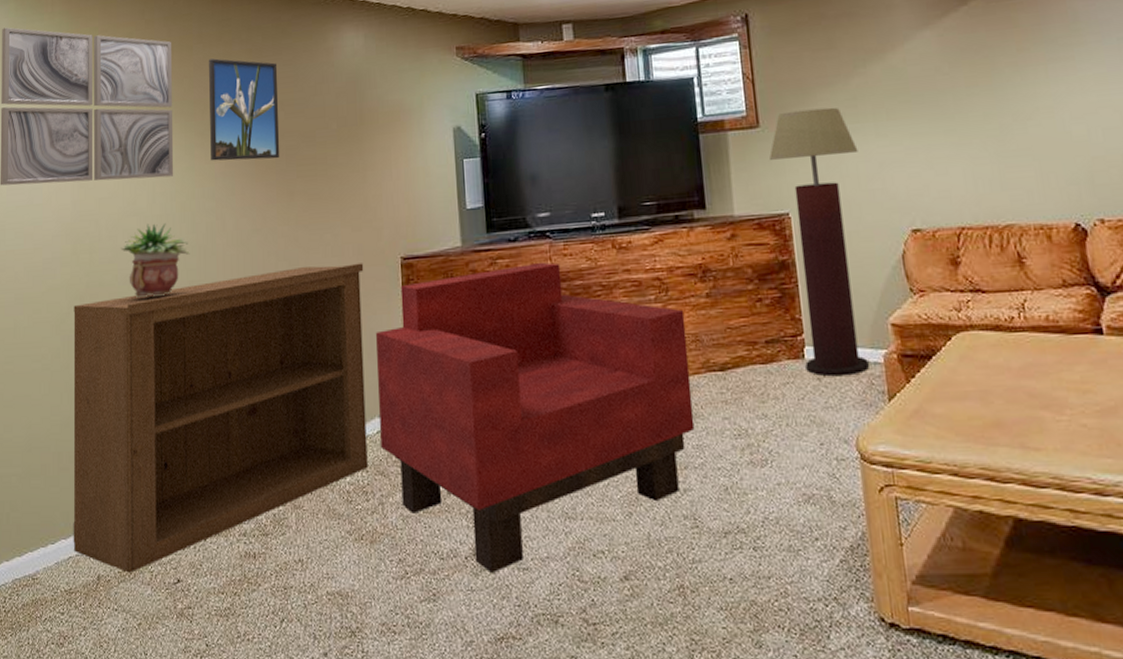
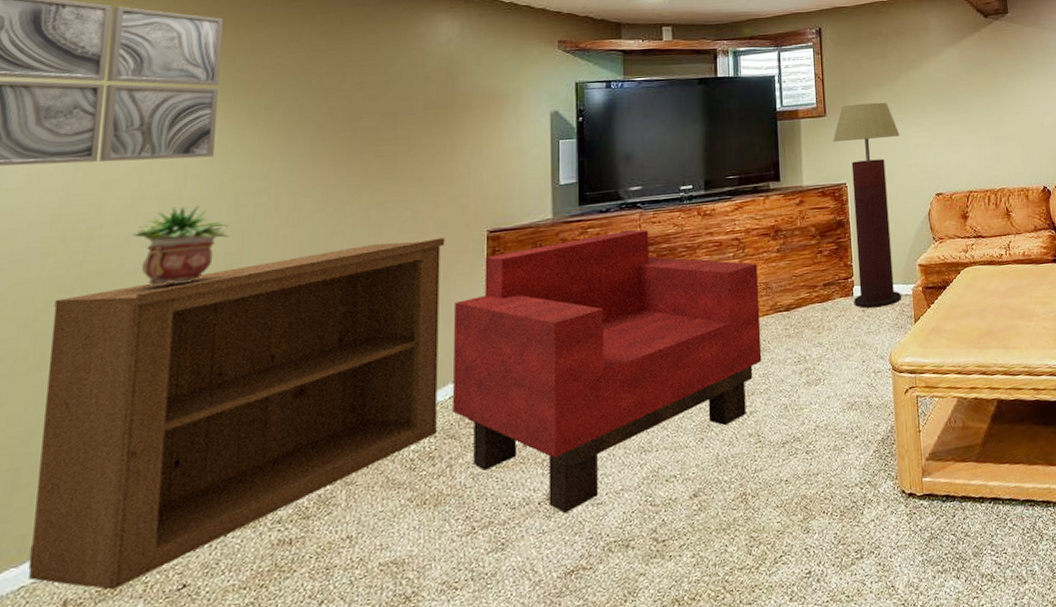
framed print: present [209,58,280,161] -> none [266,38,358,141]

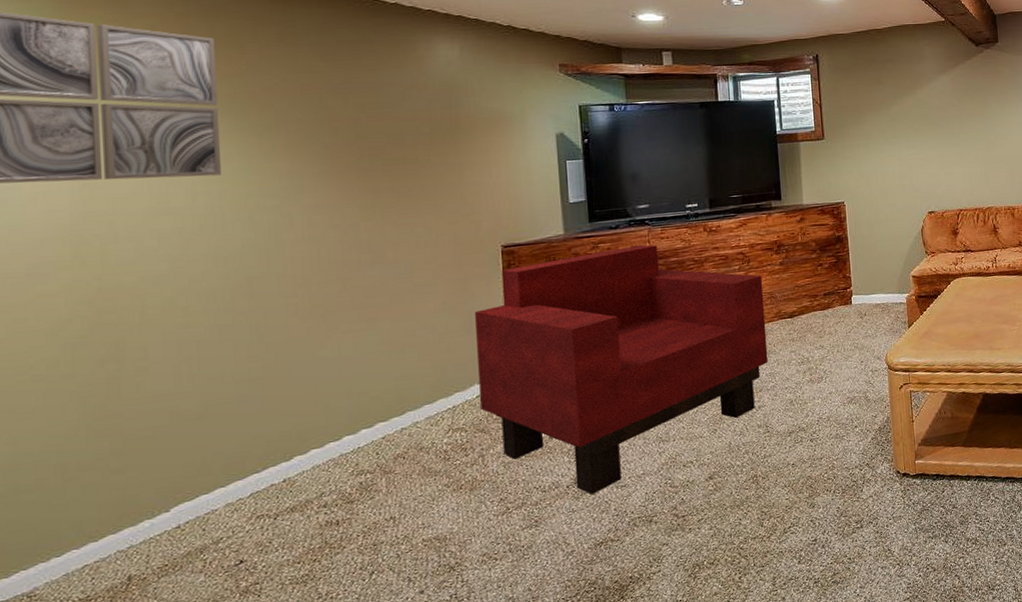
bookshelf: present [28,237,445,590] -> none [79,252,467,567]
potted plant: present [133,205,230,287] -> none [149,221,247,299]
floor lamp: present [833,102,901,309] -> none [831,126,896,316]

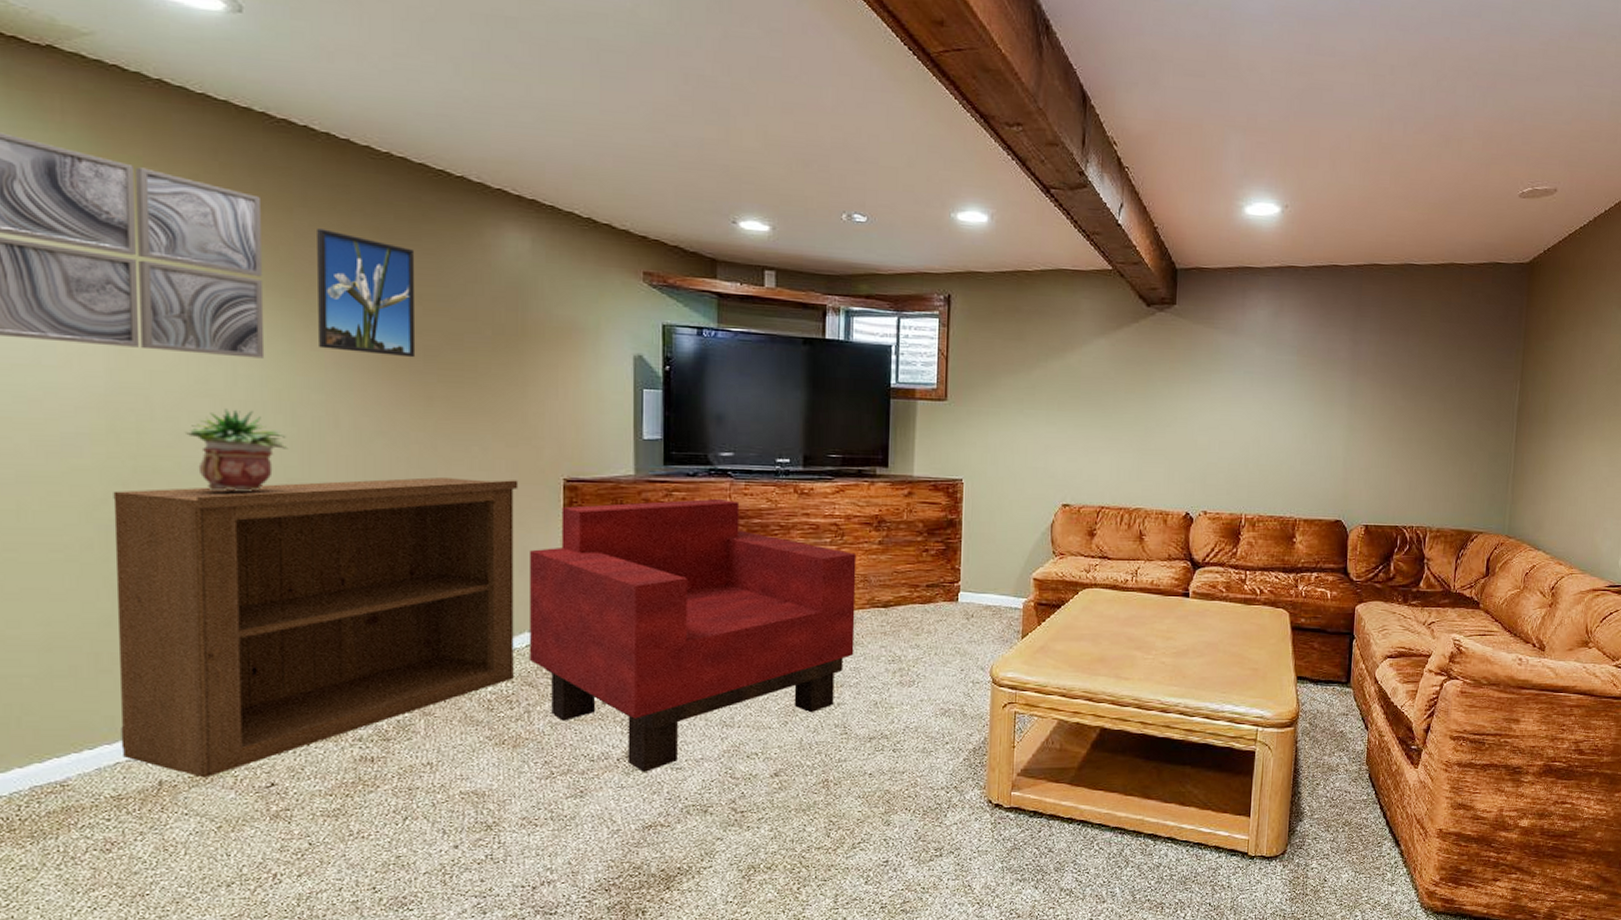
bookshelf: none [79,252,467,567] -> present [113,477,519,778]
potted plant: none [149,221,247,299] -> present [186,409,288,492]
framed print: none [267,59,362,161] -> present [317,228,416,358]

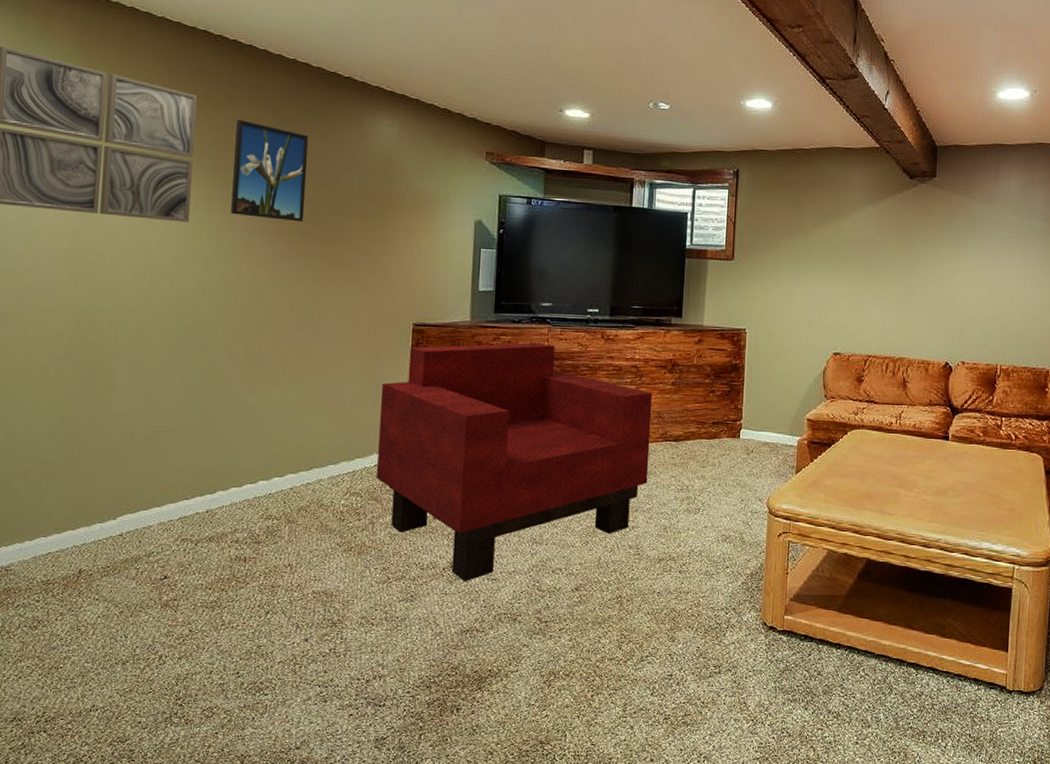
bookshelf: present [113,477,519,778] -> none [53,320,377,569]
potted plant: present [186,409,288,492] -> none [126,262,201,330]

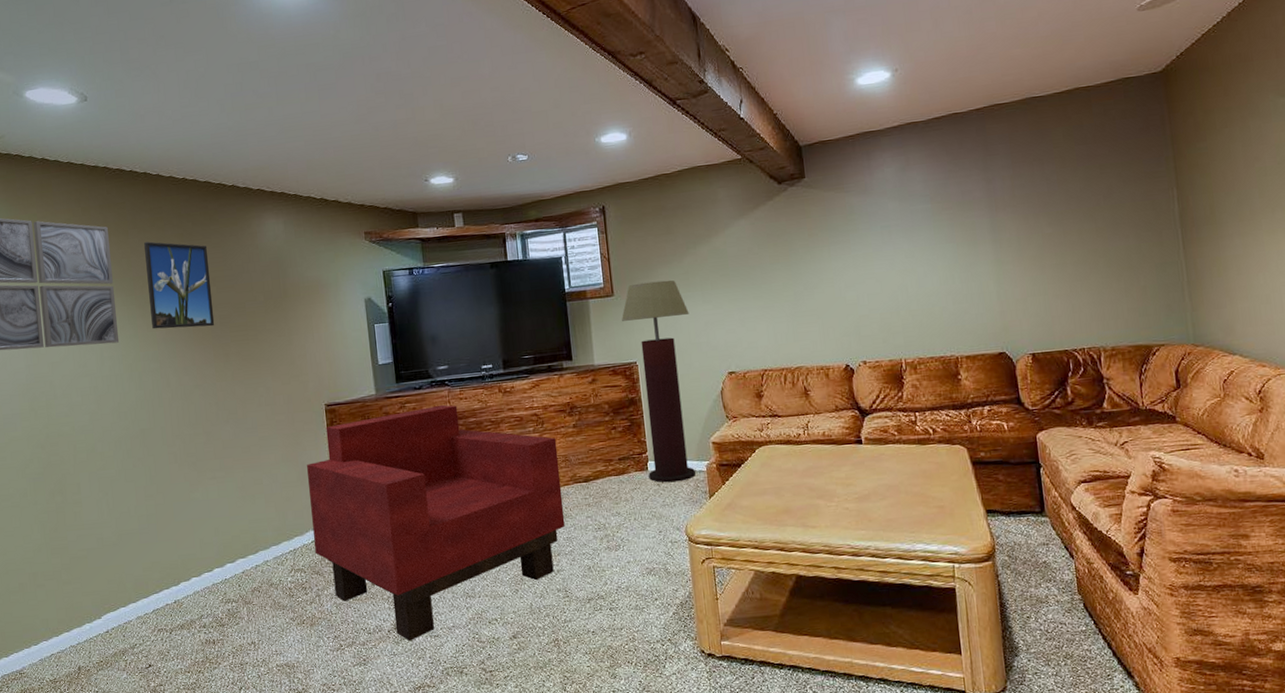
floor lamp: none [738,251,805,453] -> present [622,280,695,483]

